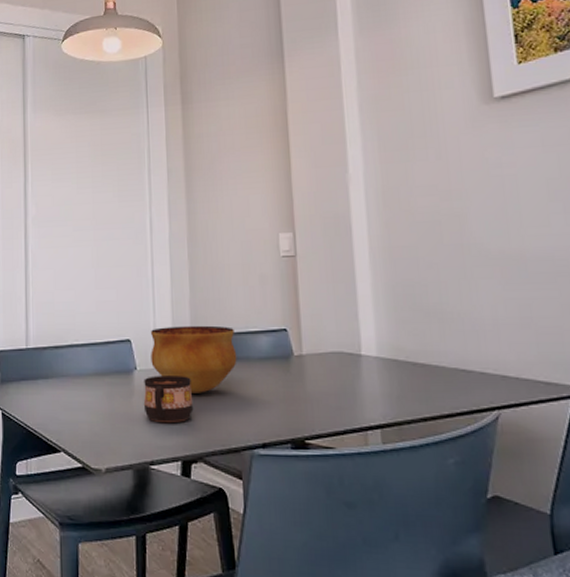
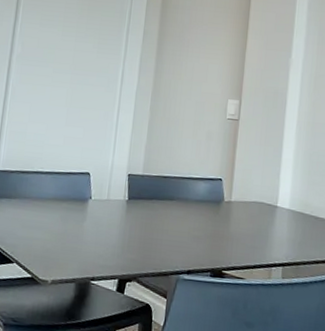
cup: present [143,376,194,424] -> none [92,205,137,247]
bowl: present [150,325,237,393] -> none [105,165,179,225]

